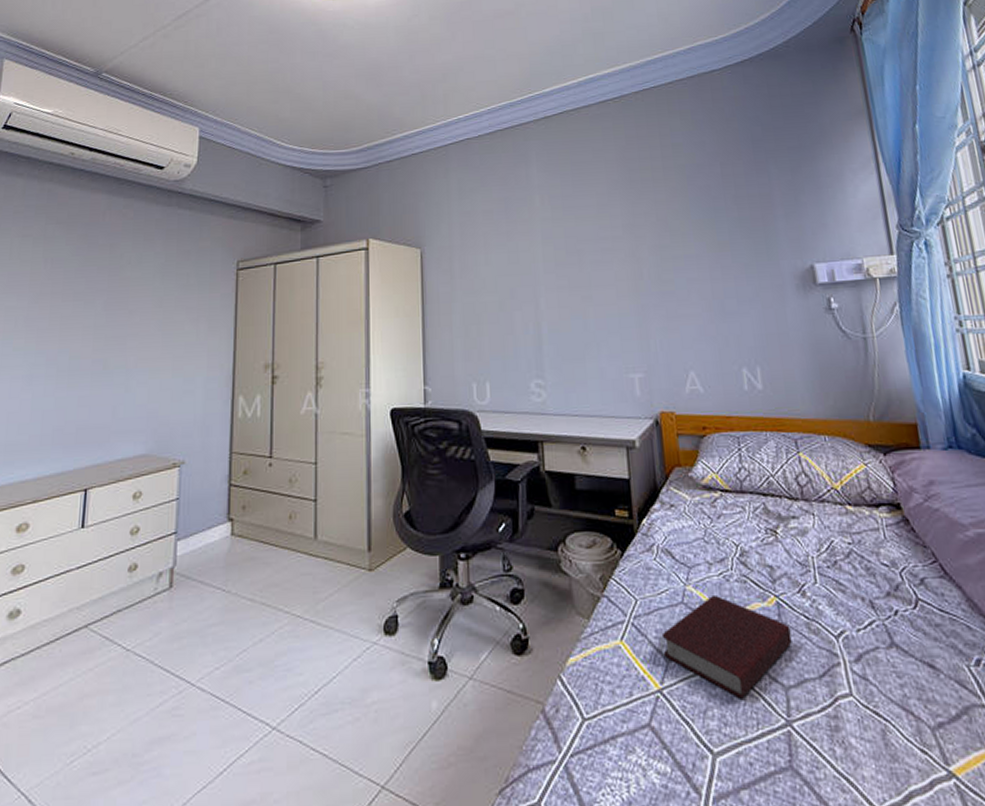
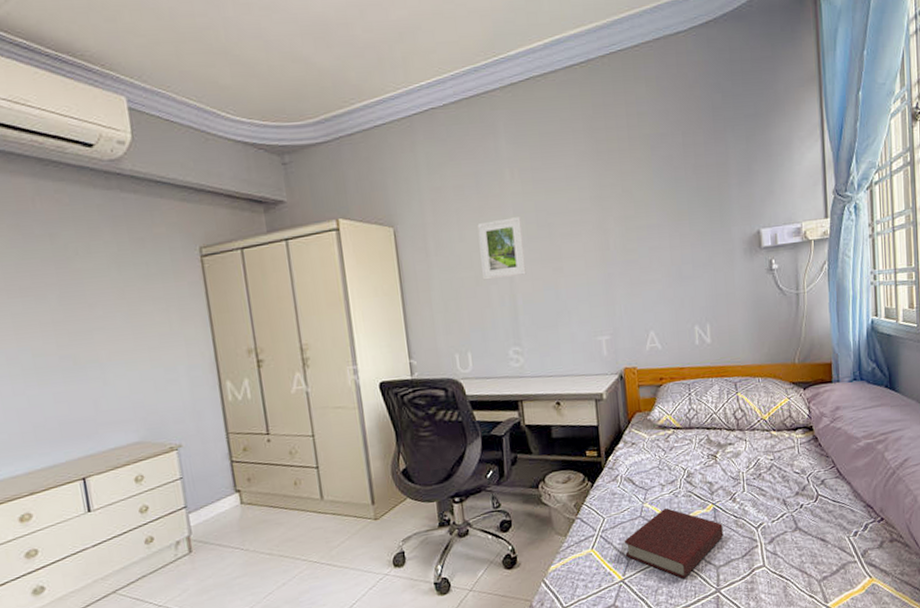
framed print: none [504,242,553,306] -> present [477,217,527,280]

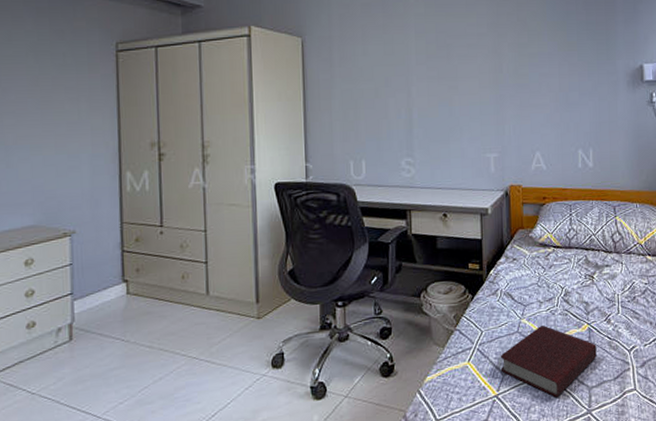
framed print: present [477,217,527,280] -> none [380,36,423,93]

